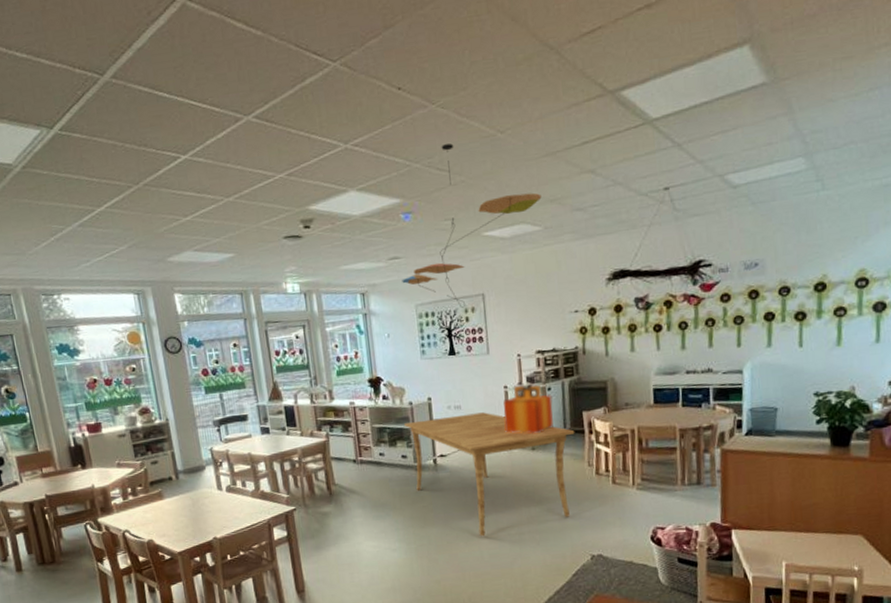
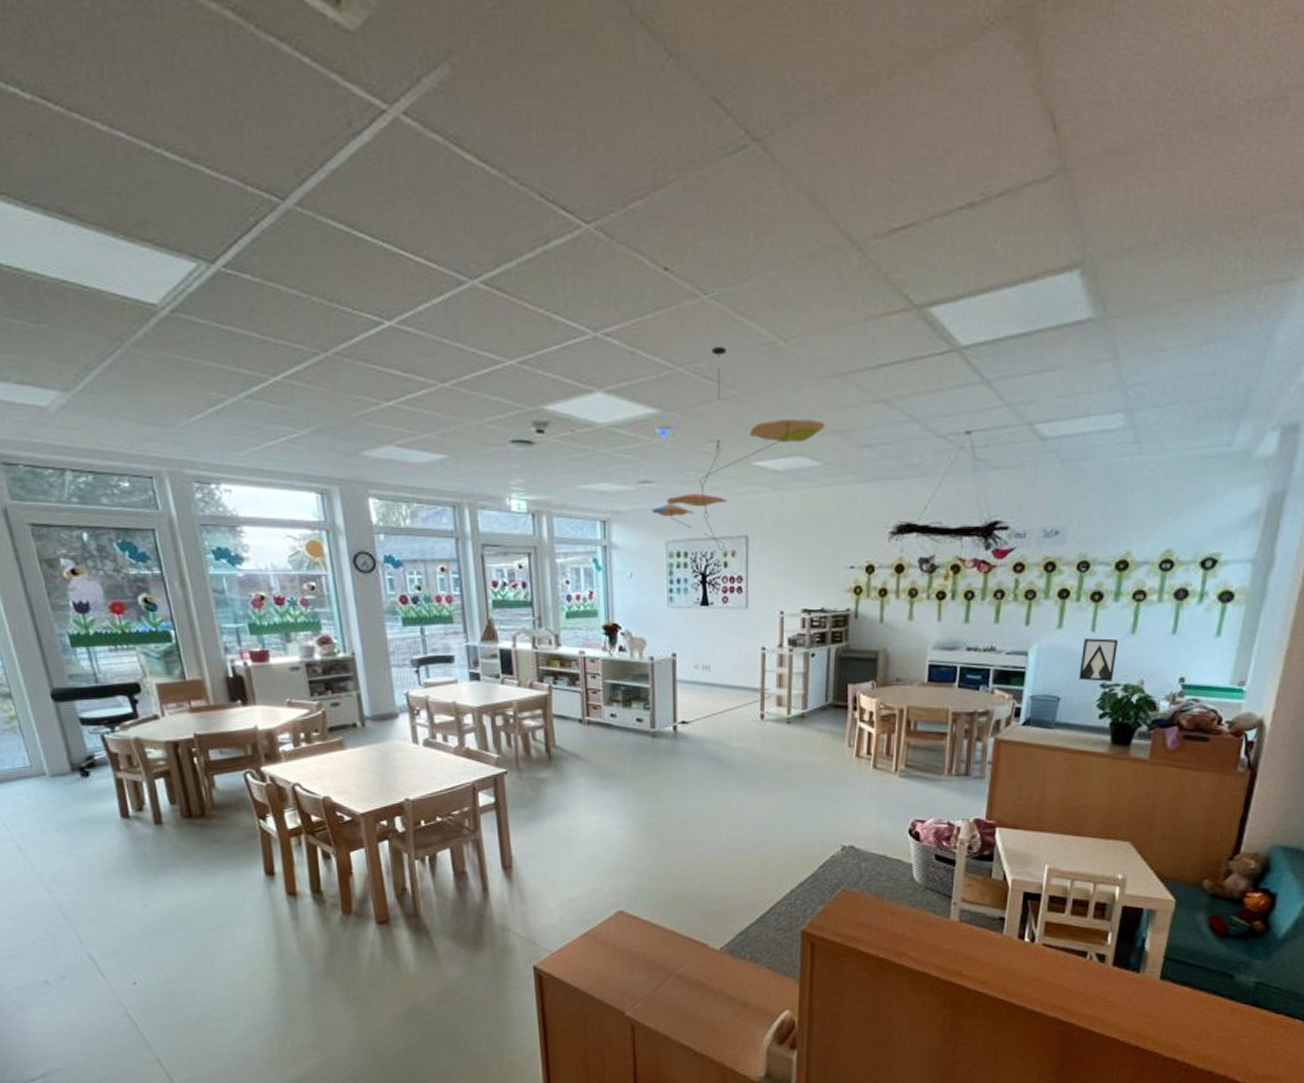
dining table: present [404,412,575,537] -> none [642,676,837,818]
container: present [503,384,553,434] -> none [758,647,815,706]
wall art: none [792,352,826,391] -> present [1079,638,1118,682]

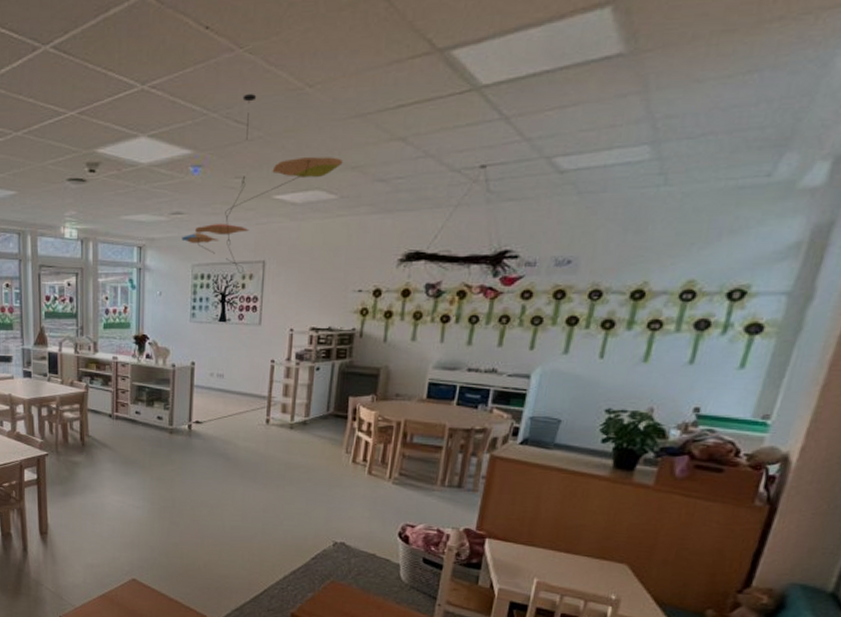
wall art: present [1079,638,1118,682] -> none [583,365,628,407]

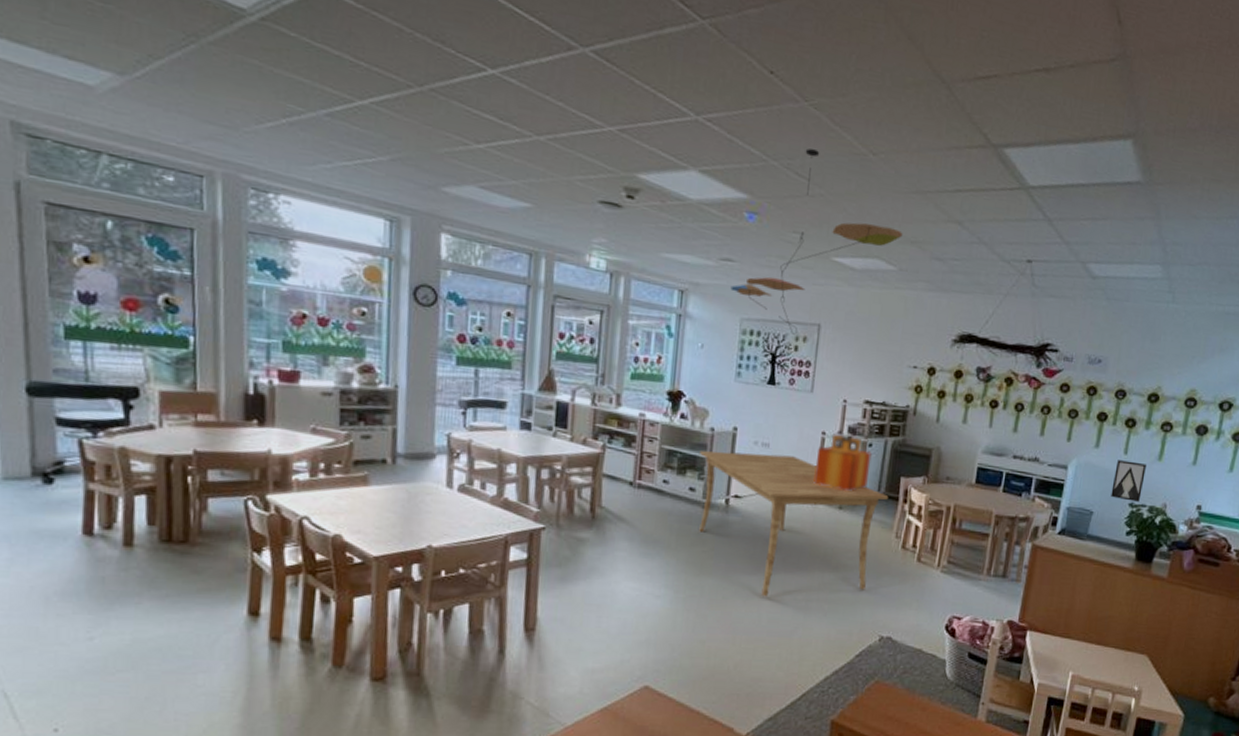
dining table: none [164,383,338,508] -> present [699,451,889,597]
container: none [265,361,320,413] -> present [813,433,872,492]
wall art: none [583,365,628,407] -> present [1111,460,1146,502]

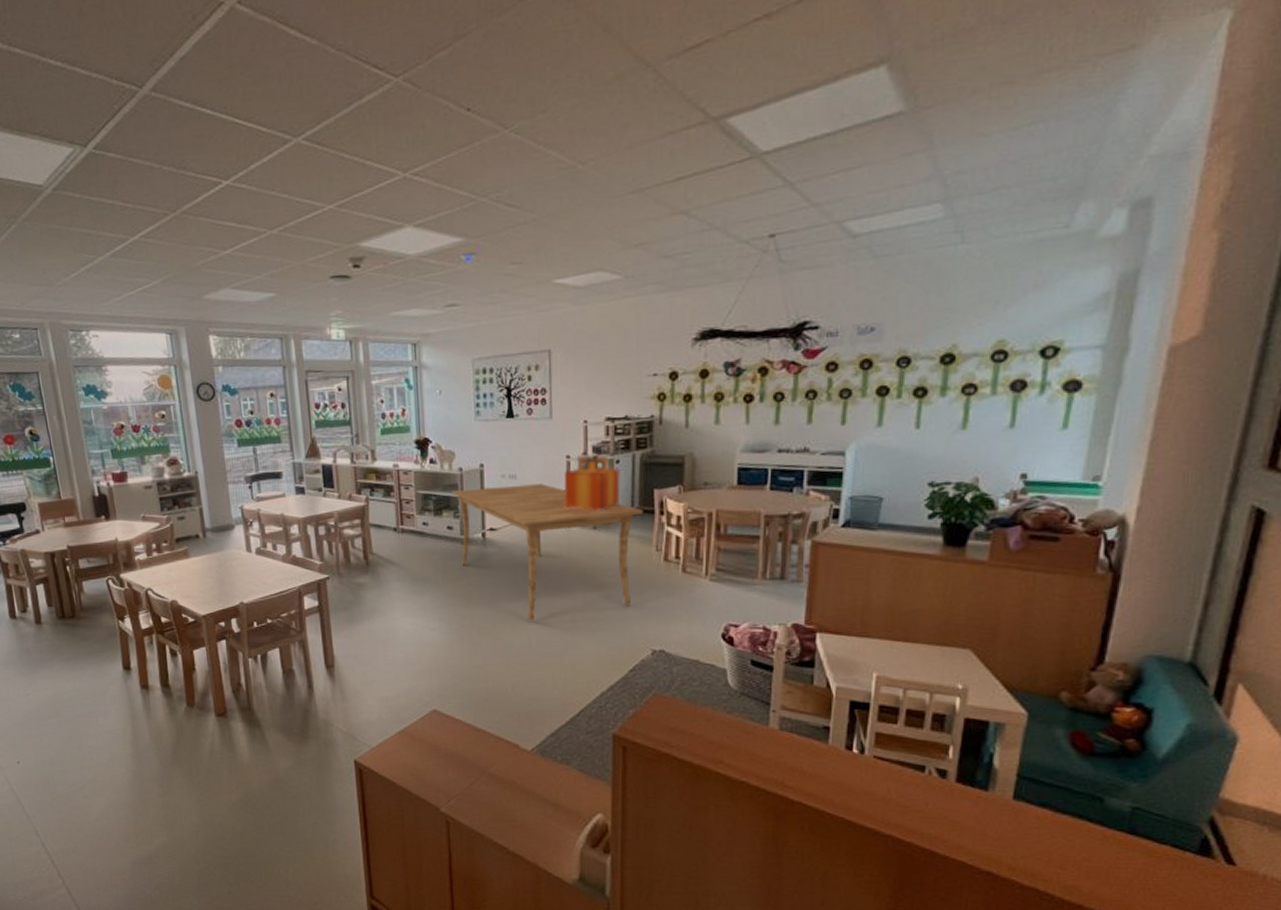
ceiling mobile: present [730,148,903,335] -> none [458,175,624,365]
wall art: present [1111,460,1146,502] -> none [903,435,946,480]

